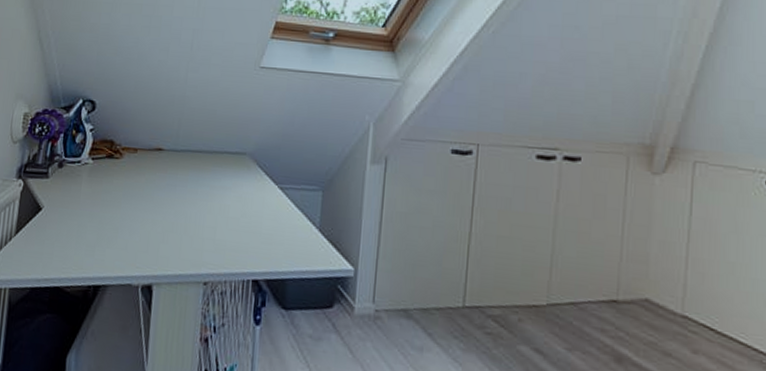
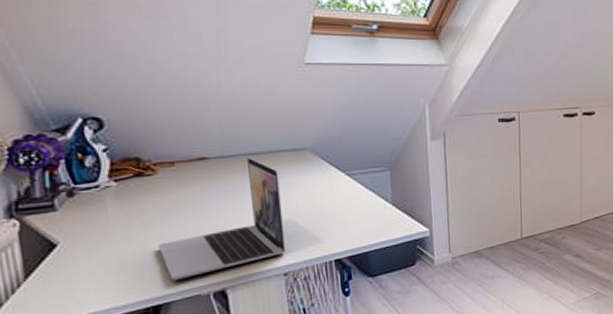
laptop: none [109,154,218,265] -> present [158,157,286,281]

